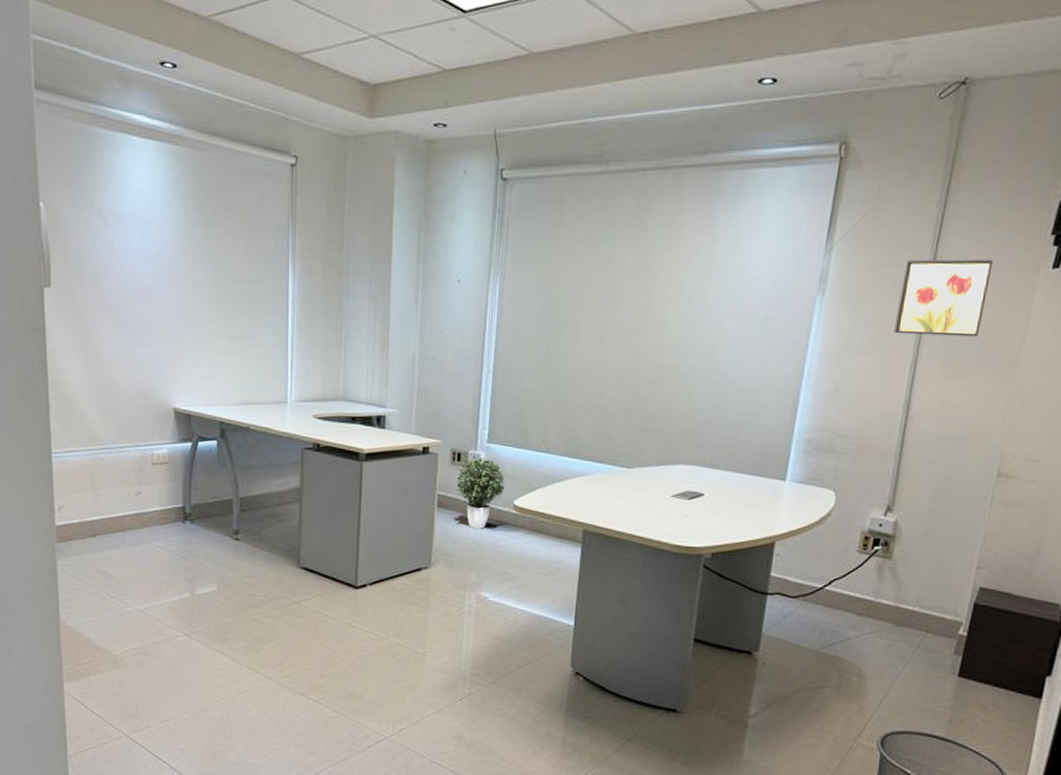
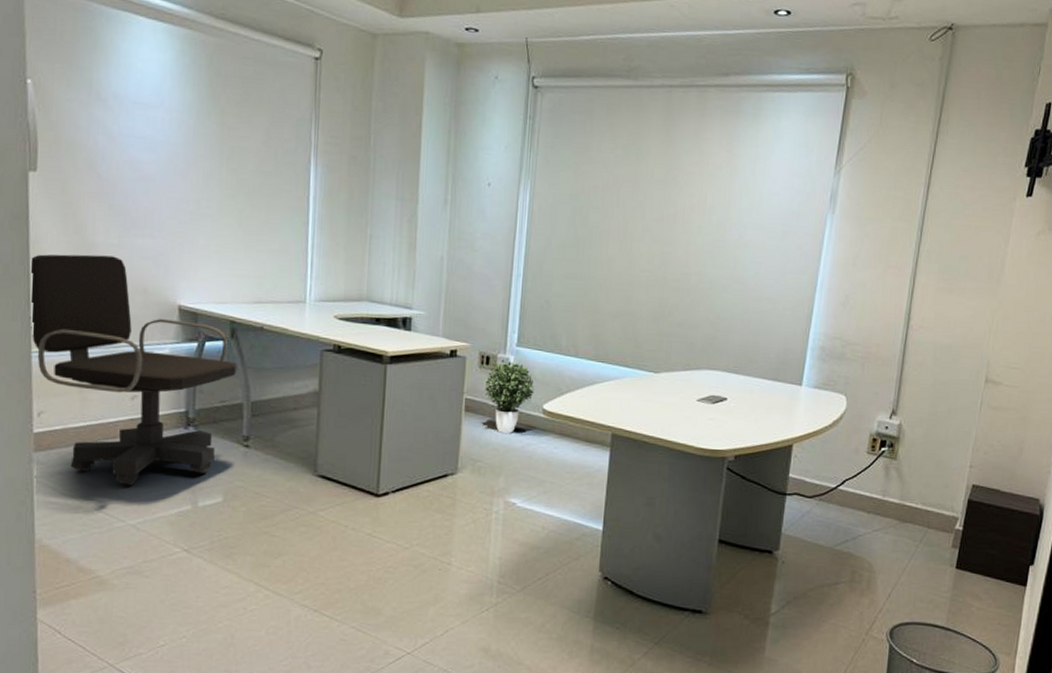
office chair: none [47,362,227,575] -> present [29,254,237,486]
wall art: present [894,259,993,337] -> none [895,183,978,256]

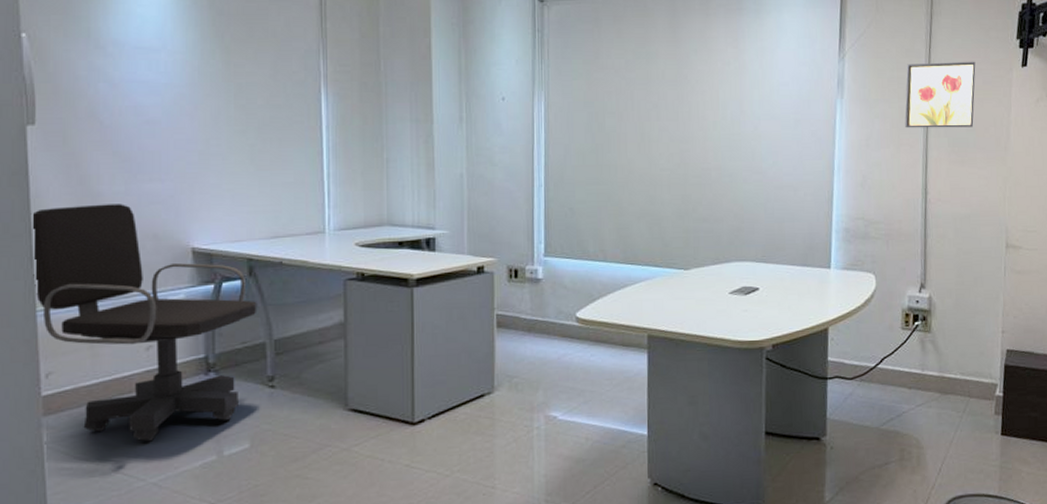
potted plant: present [482,361,534,433] -> none [512,272,566,346]
wall art: none [895,183,978,256] -> present [905,61,976,128]

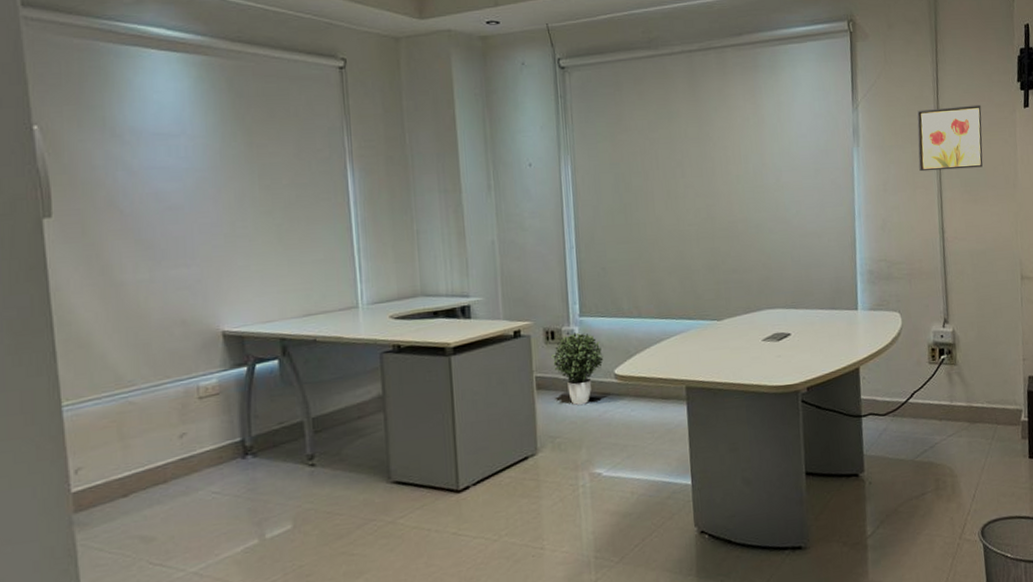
office chair: present [30,204,257,442] -> none [51,291,293,531]
potted plant: none [512,272,566,346] -> present [550,332,604,405]

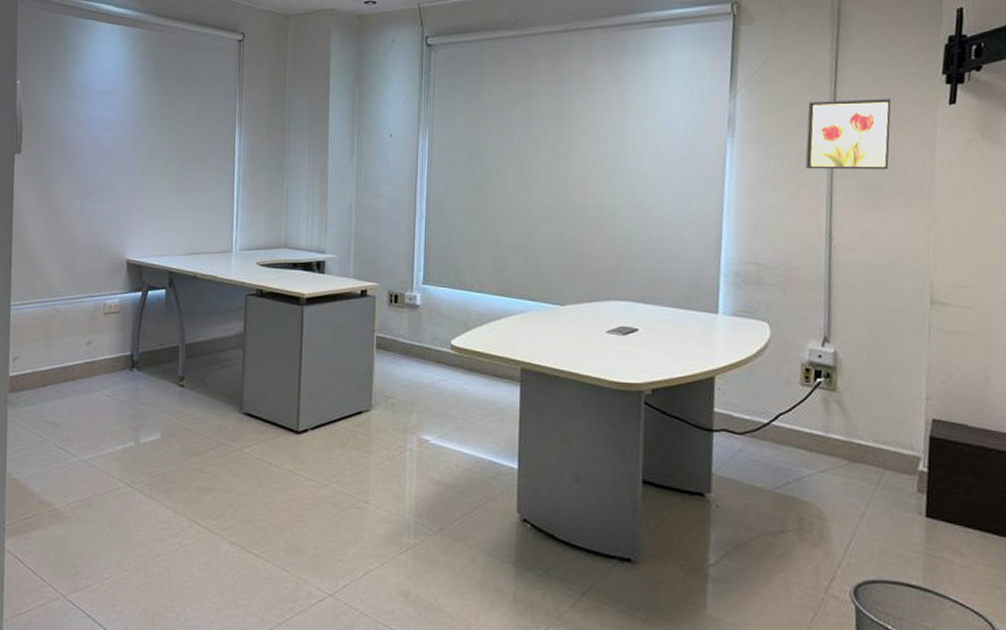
potted plant: present [550,332,604,405] -> none [392,299,442,370]

